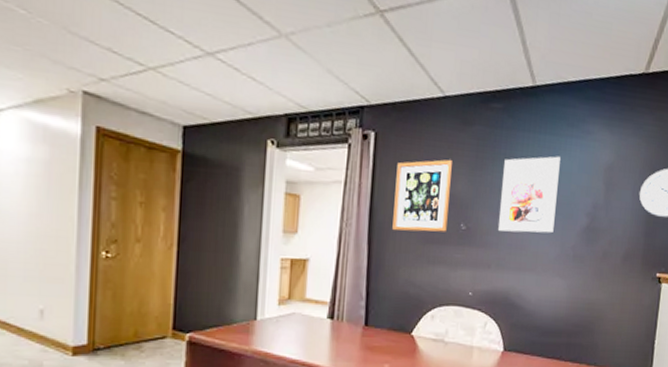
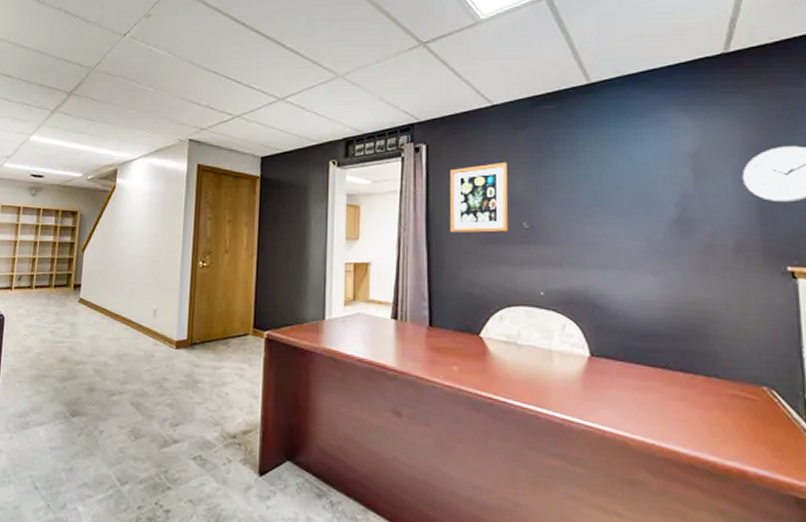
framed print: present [498,156,561,234] -> none [565,148,635,228]

